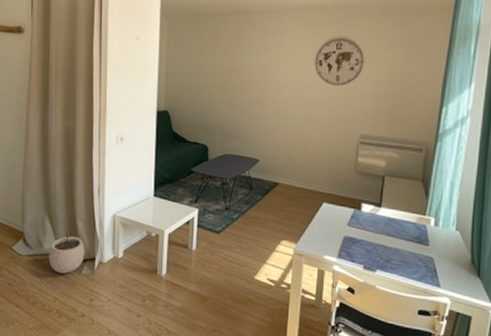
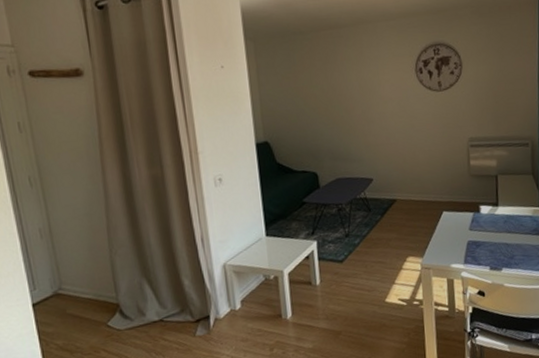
plant pot: present [48,231,85,274] -> none [153,292,197,341]

